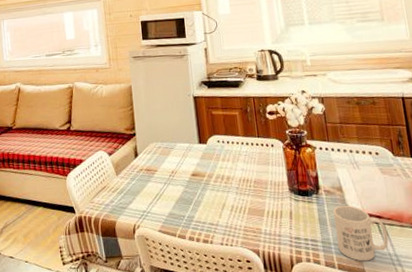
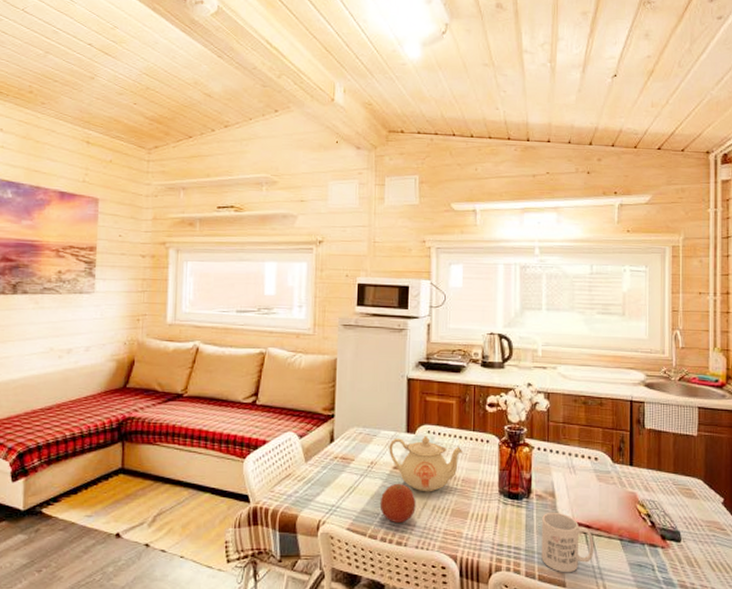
fruit: none [184,189,216,223] -> present [379,484,416,523]
teapot: none [185,145,251,195] -> present [389,436,462,492]

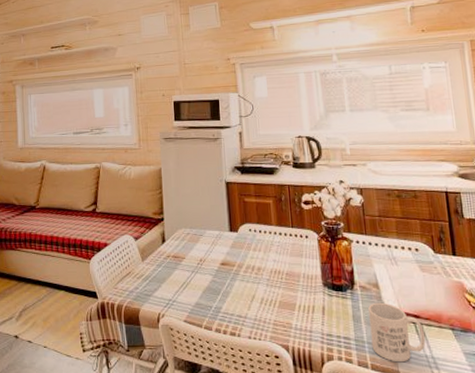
fruit: present [379,484,416,523] -> none [211,279,245,315]
teapot: present [389,436,462,492] -> none [215,234,284,286]

